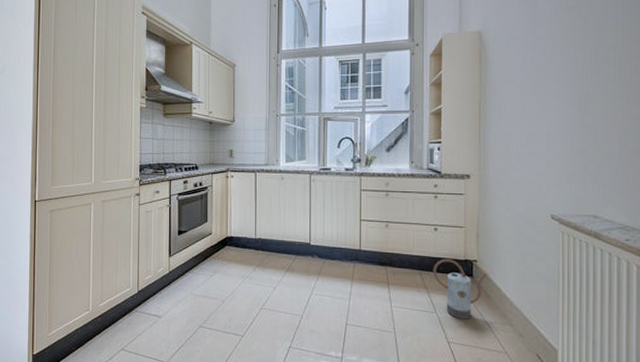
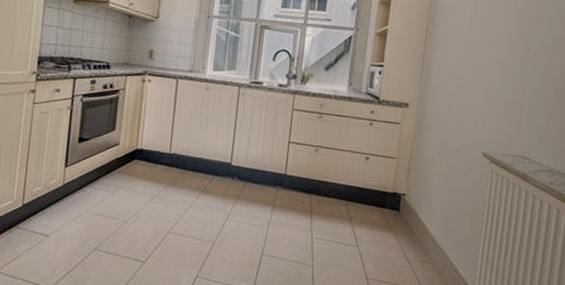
watering can: present [433,259,488,320] -> none [359,190,414,255]

